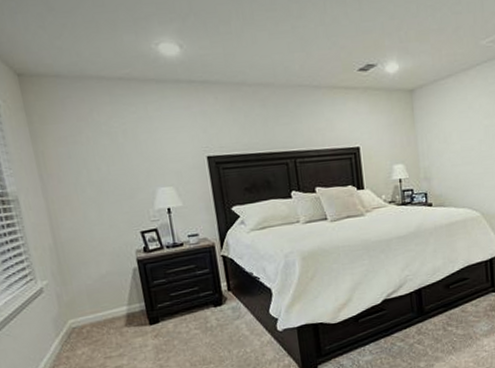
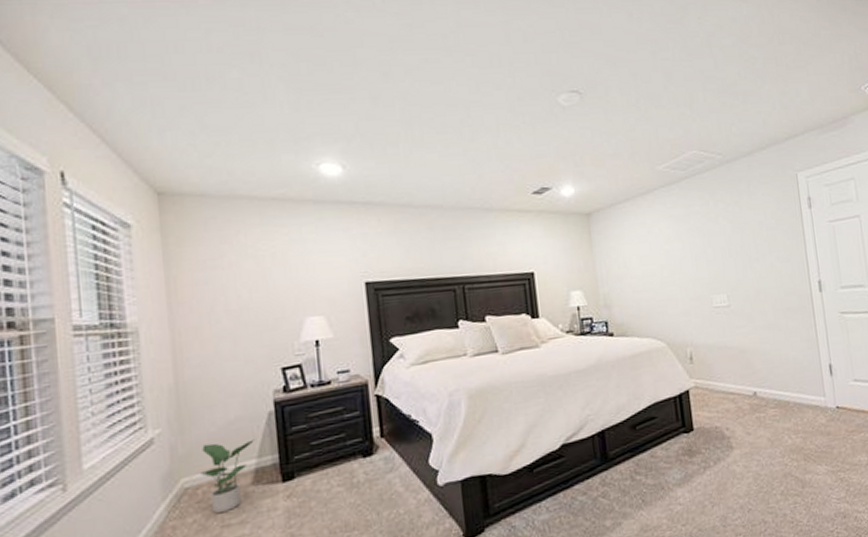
potted plant: none [82,290,124,348] -> present [200,439,254,514]

